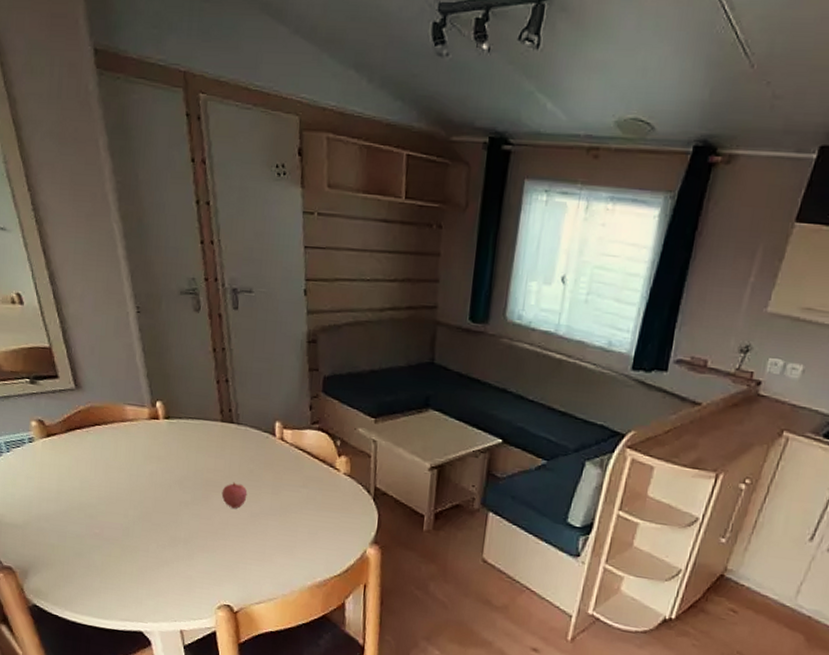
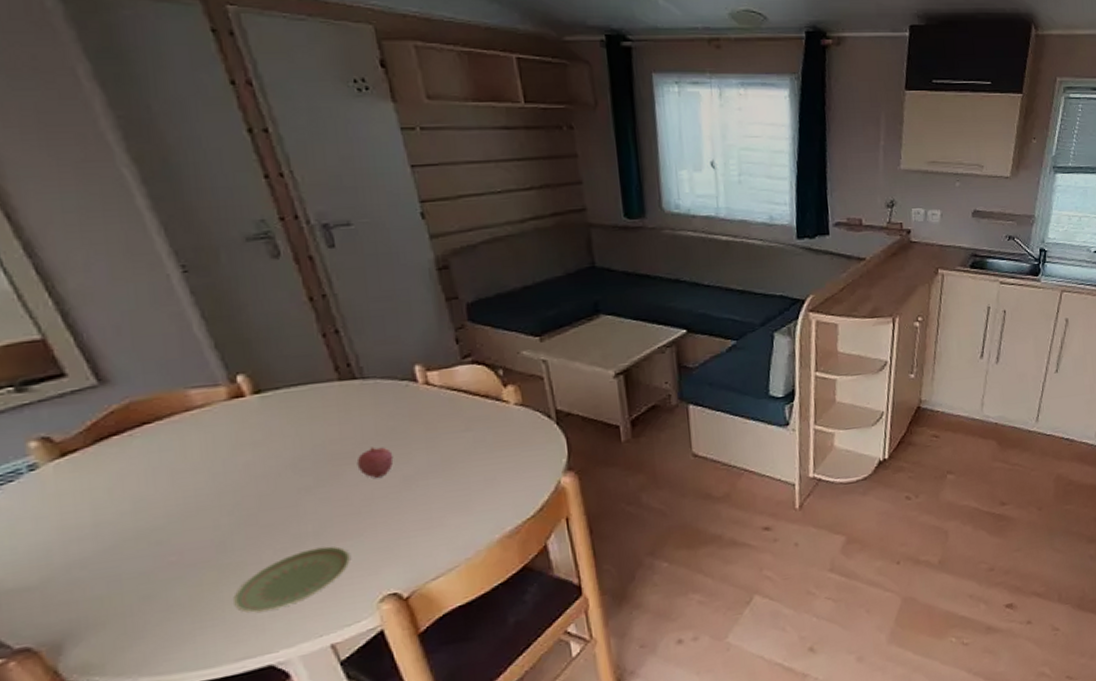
plate: none [127,551,204,591] -> present [233,546,350,613]

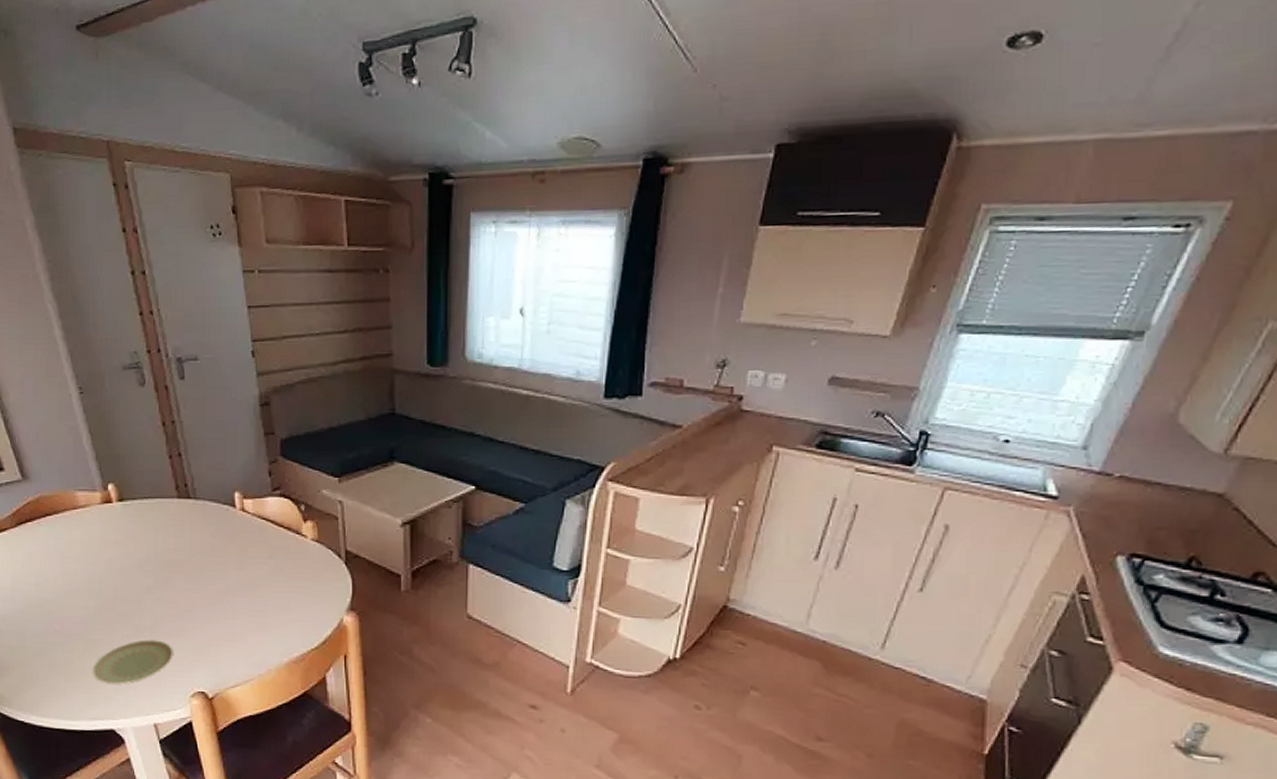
fruit: present [356,446,394,478] -> none [185,560,212,588]

